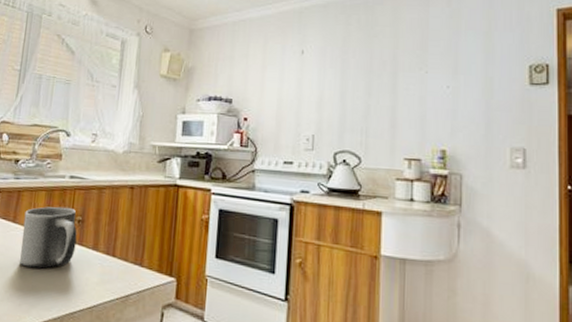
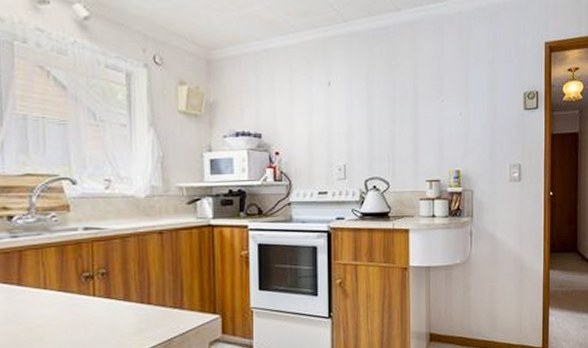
mug: present [19,206,77,269] -> none [32,261,103,330]

